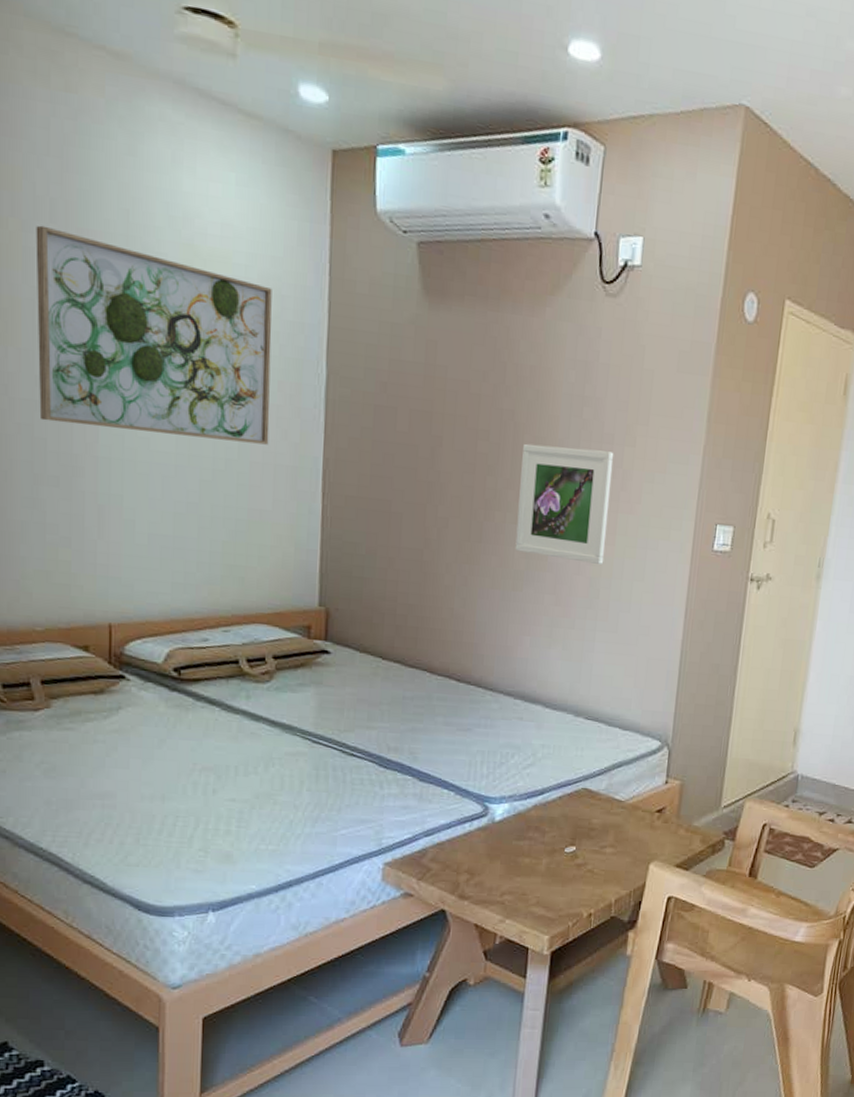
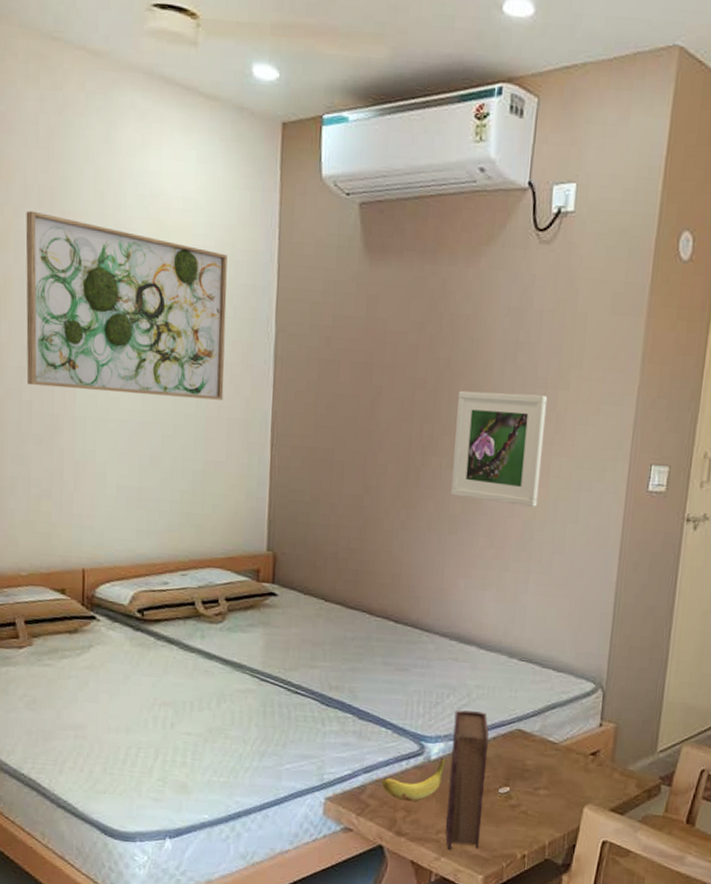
banana: none [443,818,510,864] -> present [381,757,446,802]
book: none [510,770,555,911] -> present [445,710,490,850]

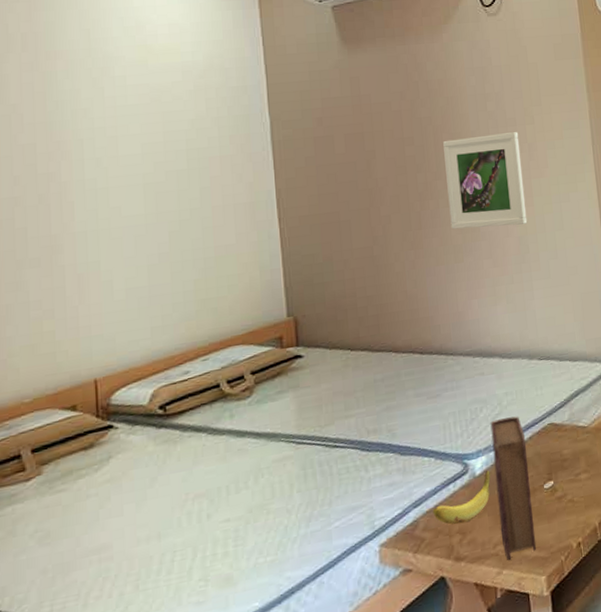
wall art: present [25,210,228,400] -> none [9,55,227,213]

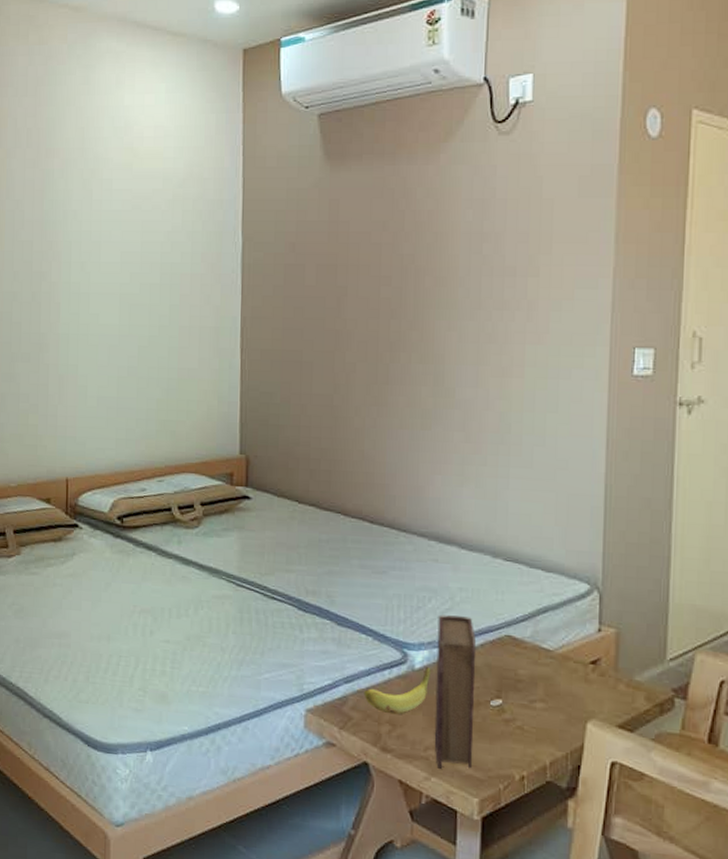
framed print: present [443,132,528,230] -> none [422,284,517,398]

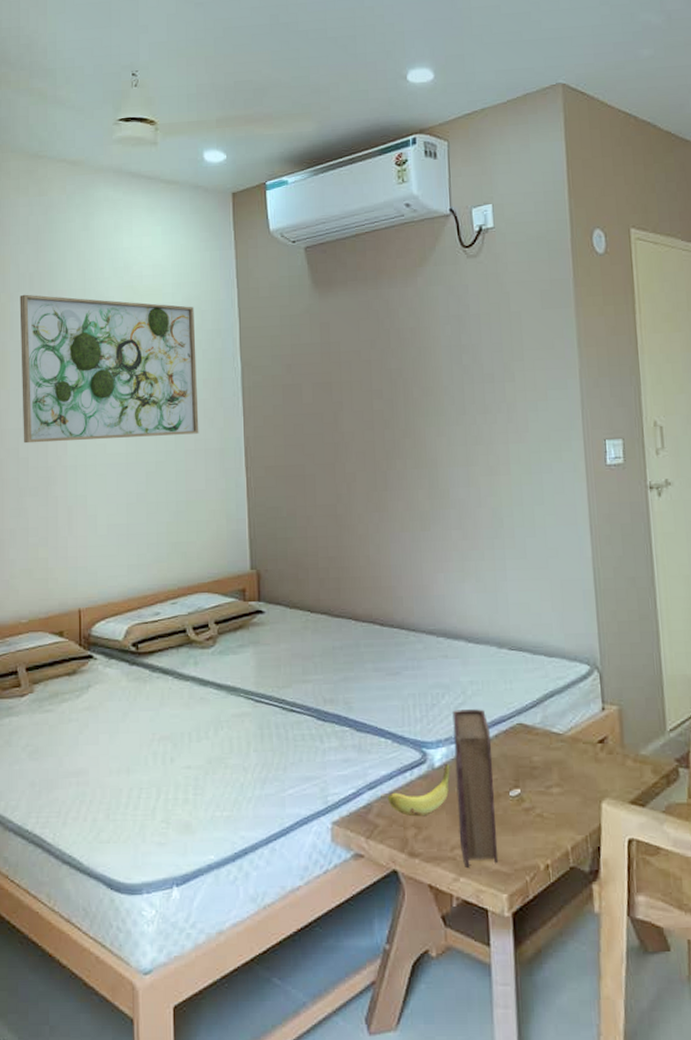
wall art: none [16,151,196,310] -> present [20,294,199,444]

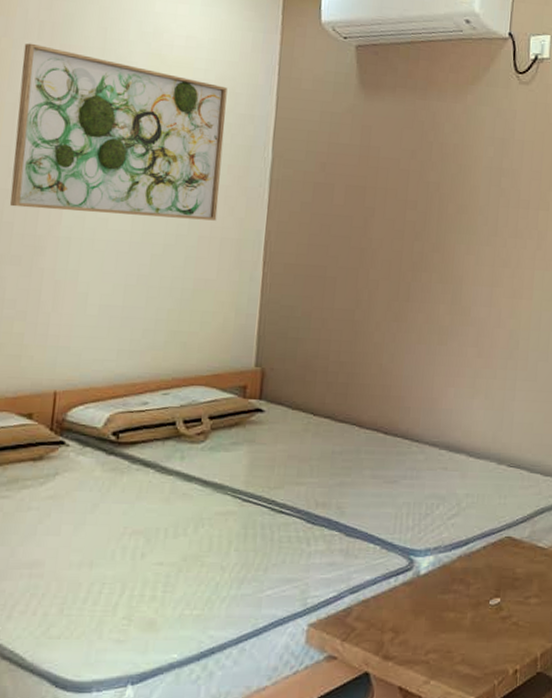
banana: present [387,763,450,817] -> none [368,571,435,622]
book: present [452,709,498,867] -> none [435,520,480,671]

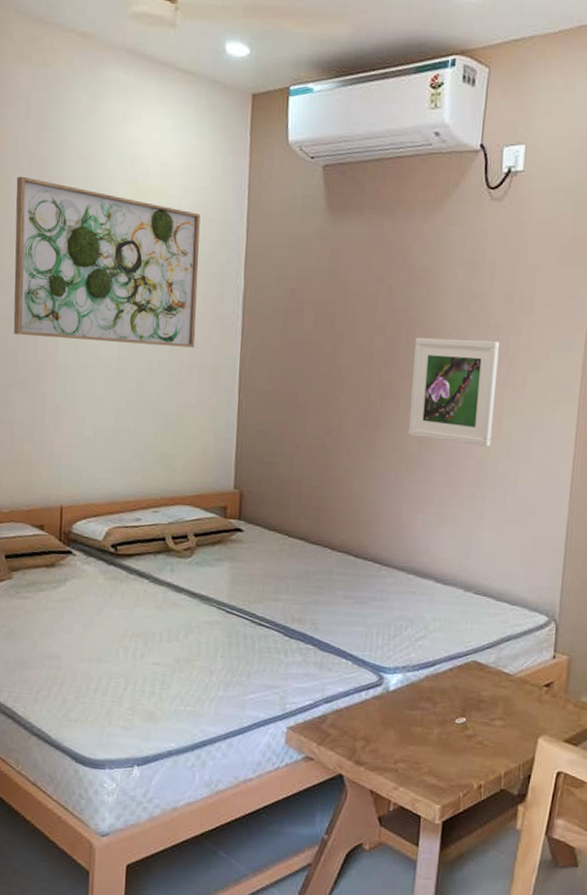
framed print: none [440,211,530,317] -> present [408,337,500,446]

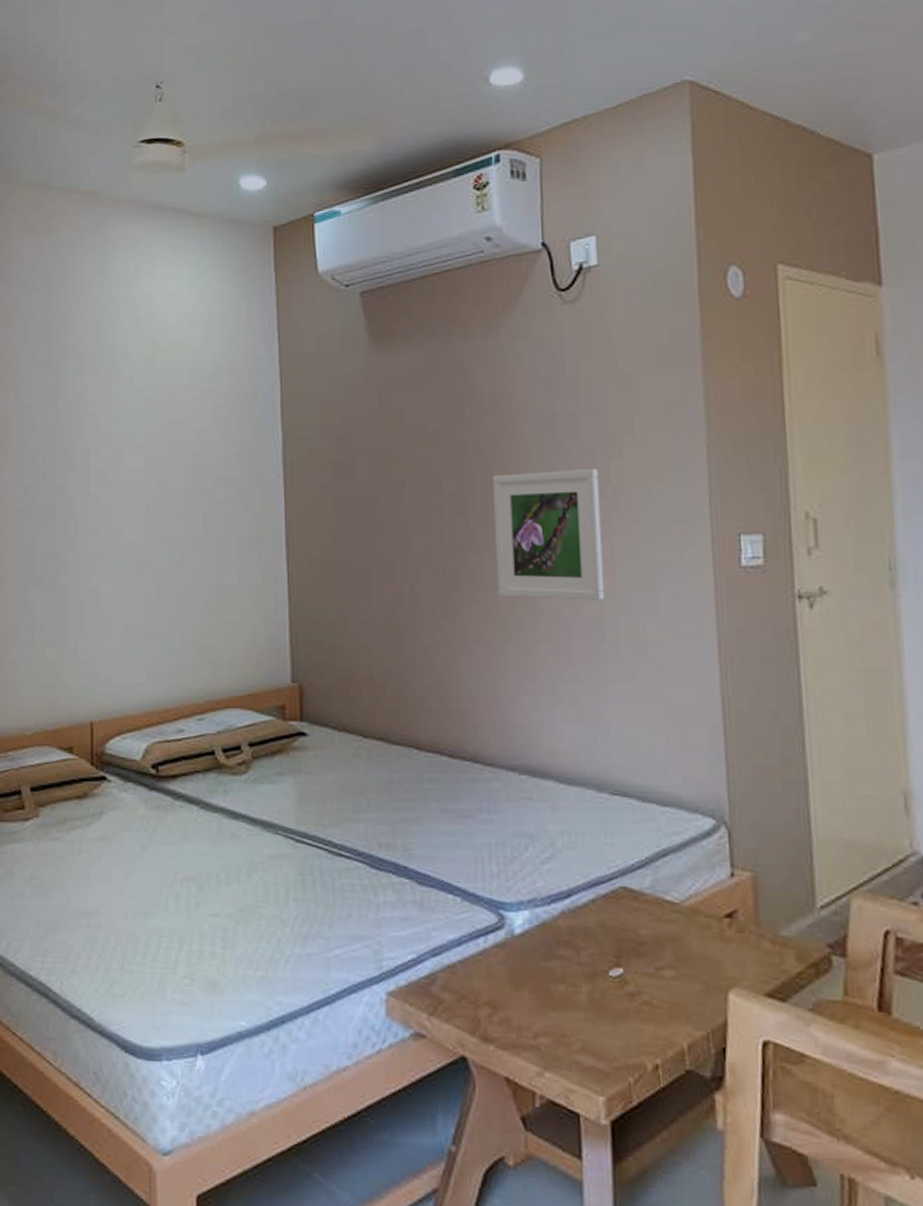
wall art: present [13,176,201,348] -> none [25,350,232,526]

